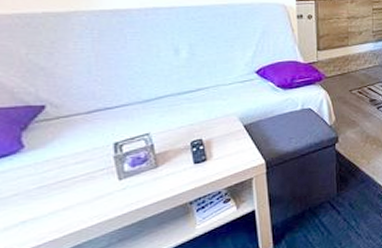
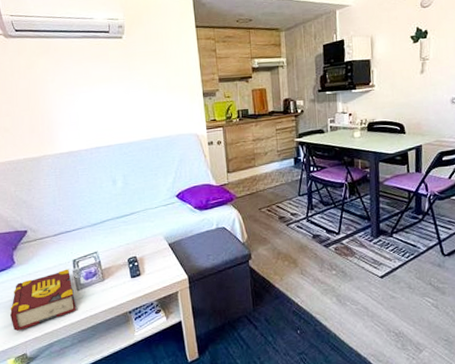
book: none [14,154,118,234] -> present [10,269,77,332]

